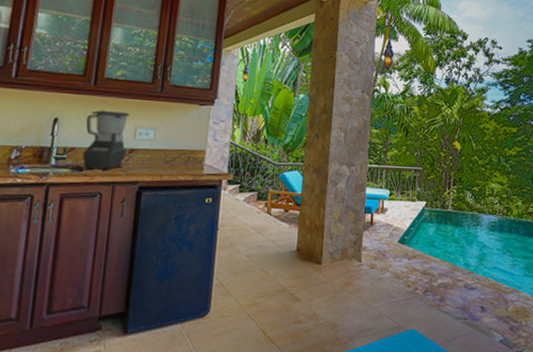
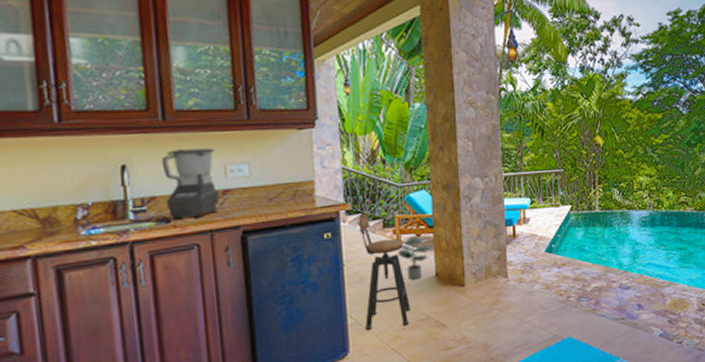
bar stool: none [227,185,273,295] -> present [358,213,411,331]
potted plant: none [266,211,298,252] -> present [398,236,434,280]

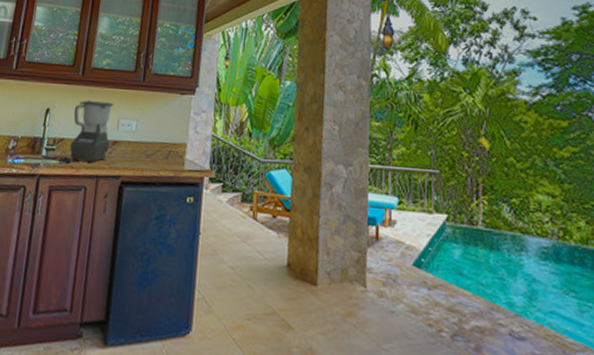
bar stool: present [358,213,411,331] -> none [209,183,259,317]
potted plant: present [398,236,434,280] -> none [252,217,288,266]

